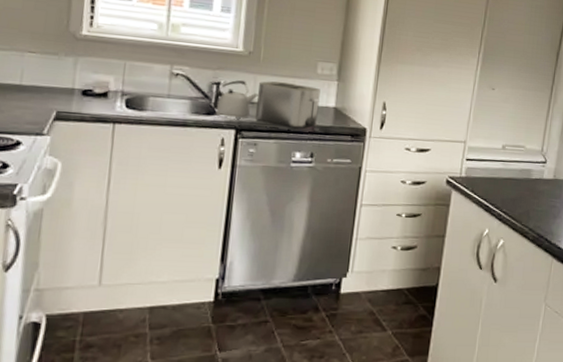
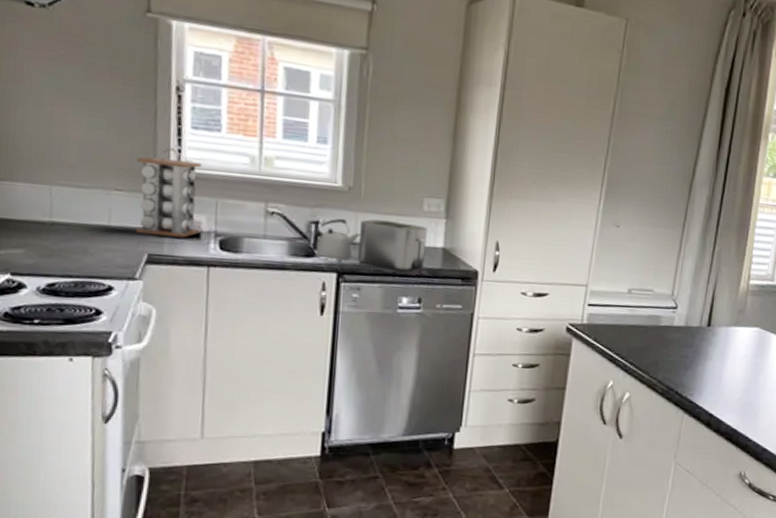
spice rack: none [46,13,113,97] -> present [136,146,202,238]

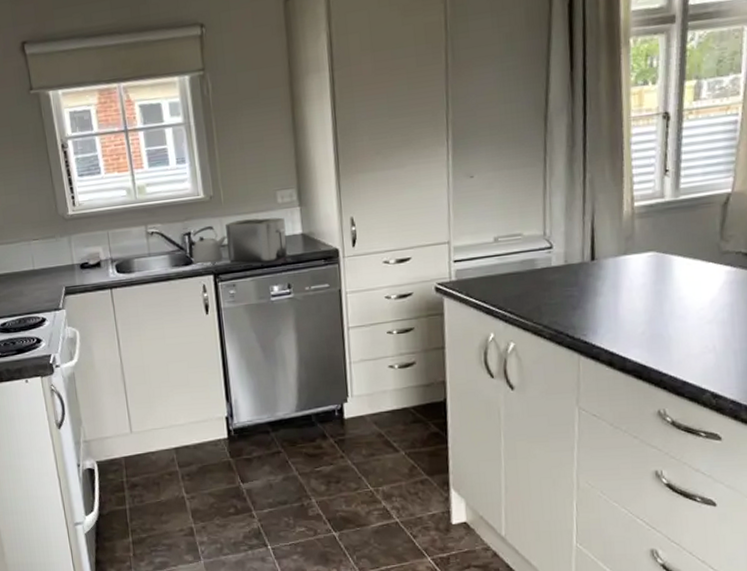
spice rack: present [136,146,202,238] -> none [43,195,100,271]

